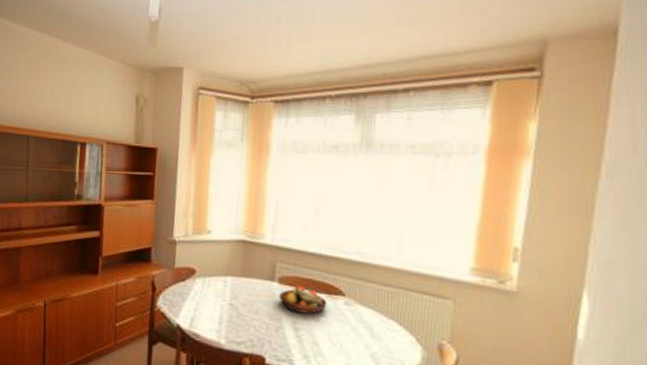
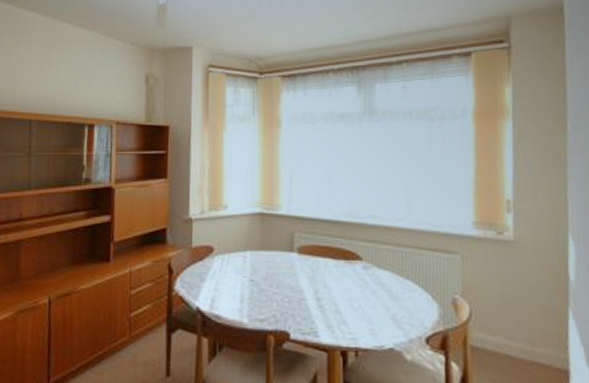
fruit bowl: present [279,285,327,315] -> none [299,254,346,282]

